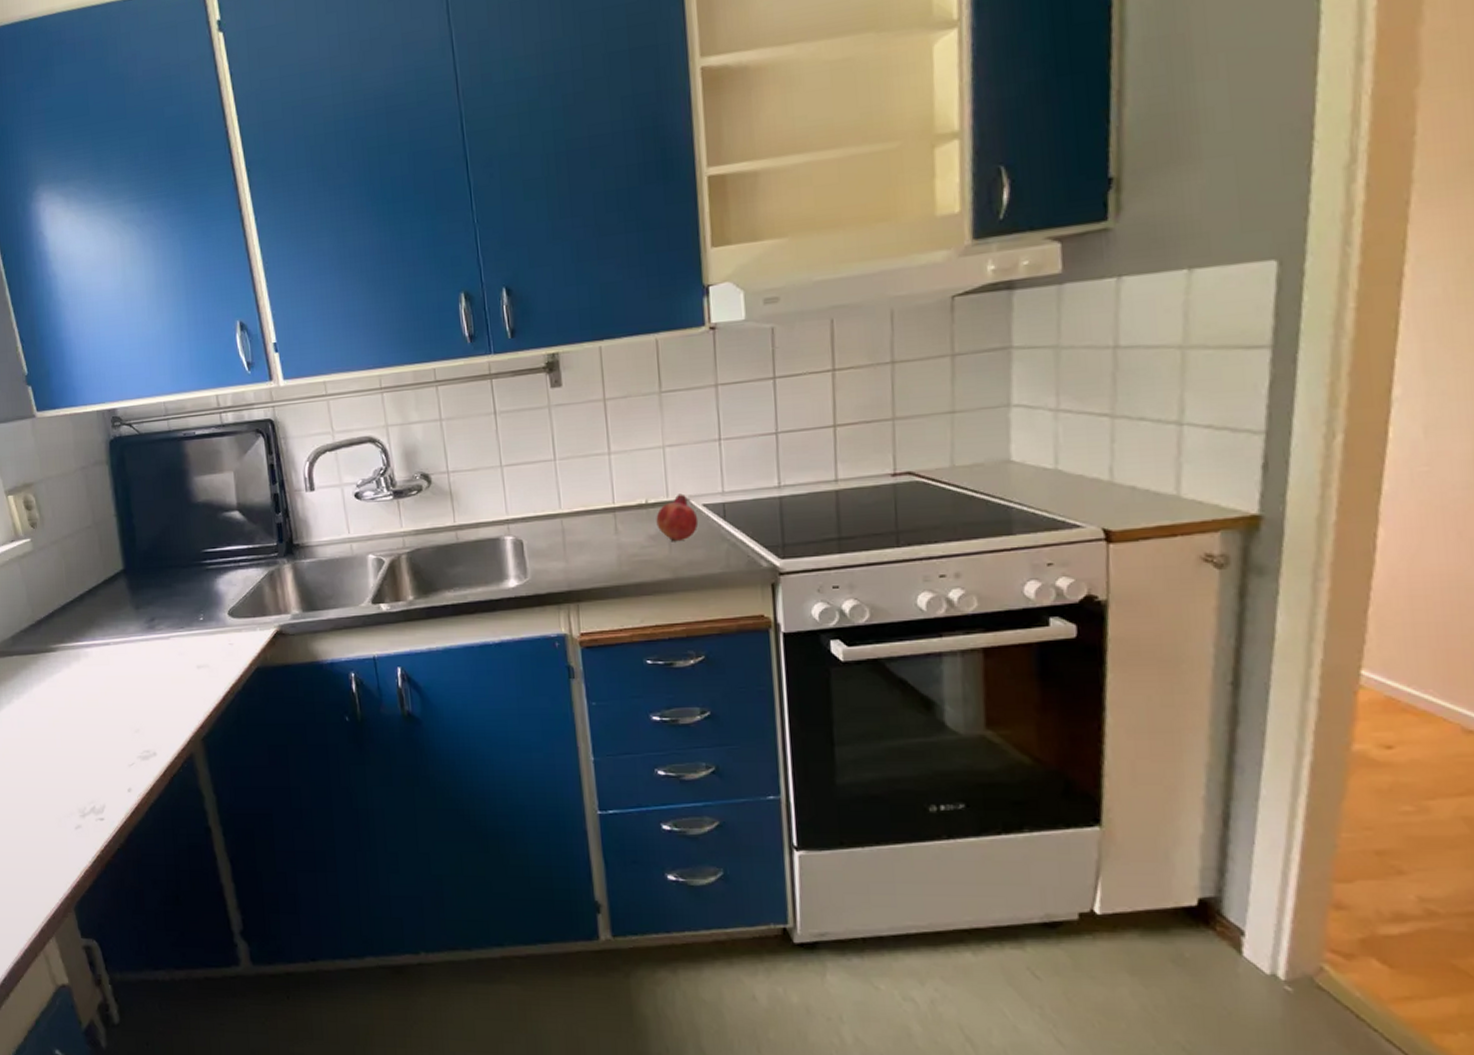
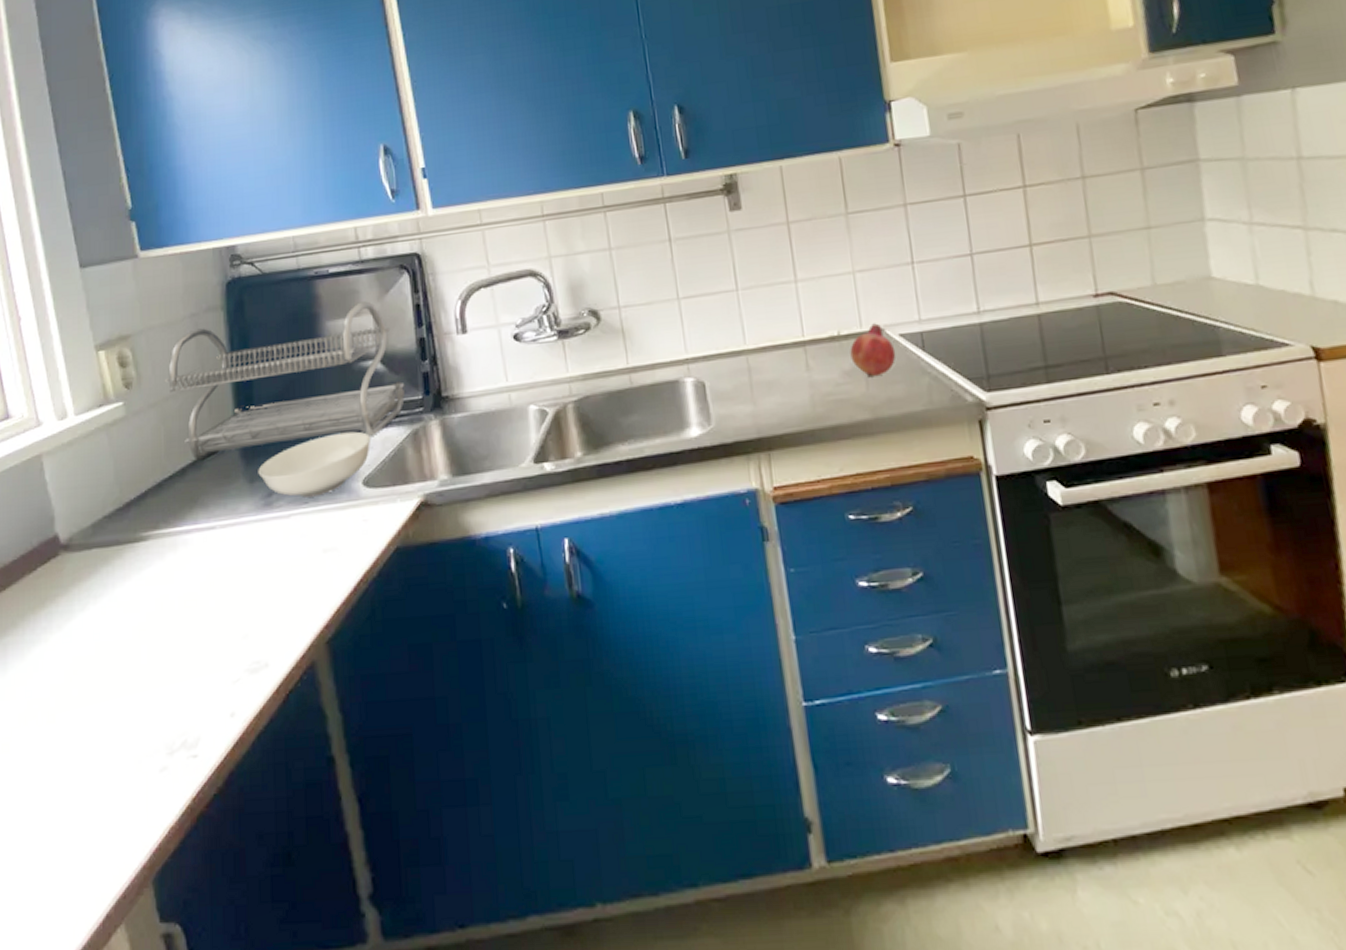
dish rack: none [62,460,262,590] -> present [164,301,405,462]
bowl: none [142,570,235,623] -> present [258,431,372,498]

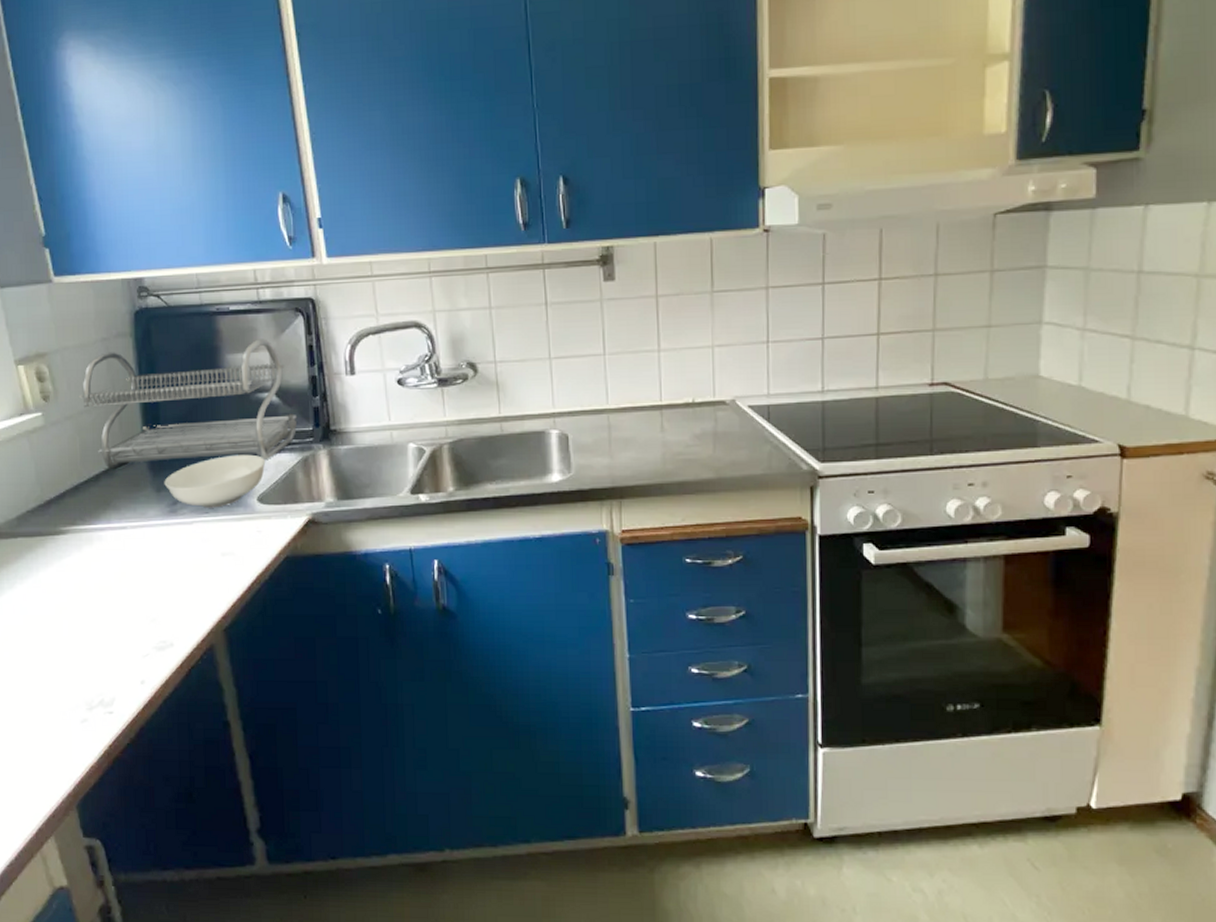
fruit: present [850,323,896,378] -> none [702,394,743,442]

